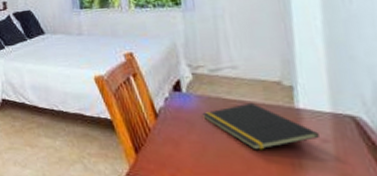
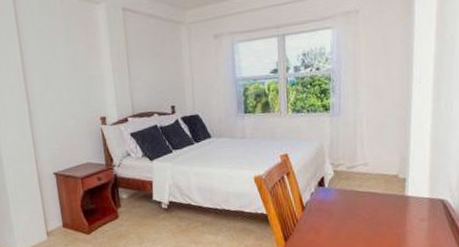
notepad: present [202,102,321,150] -> none [339,193,420,231]

